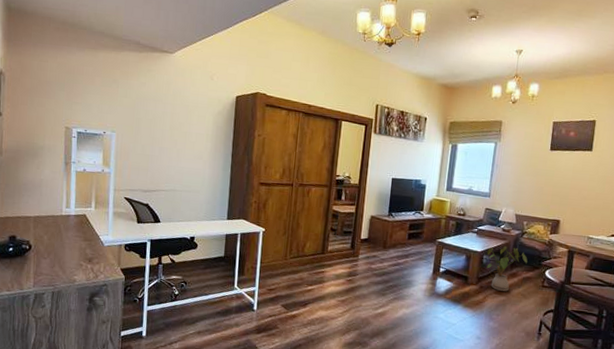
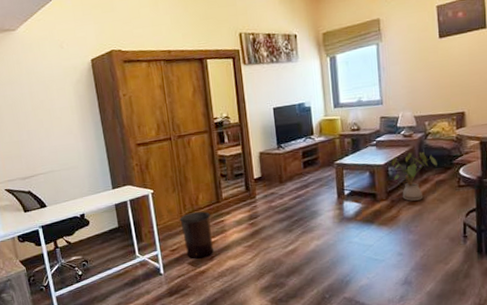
waste bin: none [282,257,314,303] -> present [180,211,214,259]

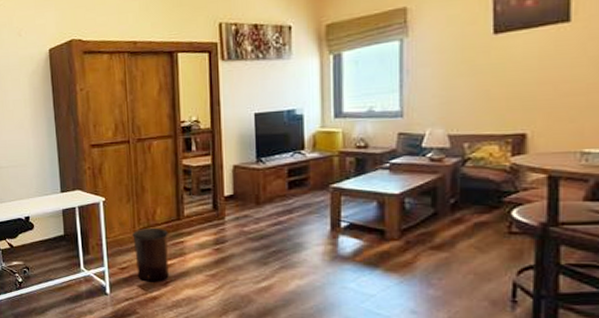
house plant: present [391,151,437,201] -> none [410,182,478,245]

